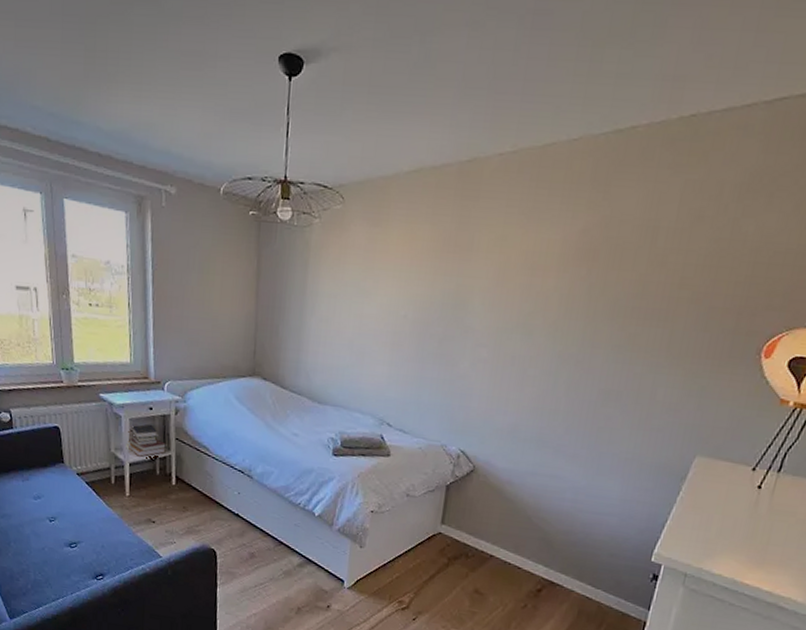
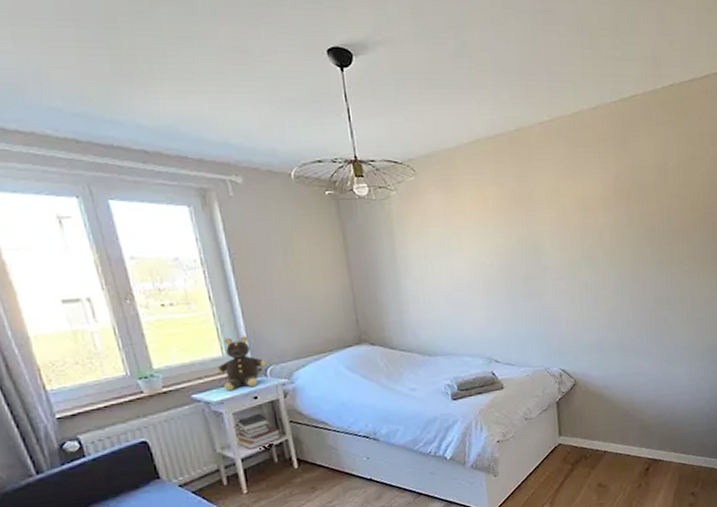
teddy bear: none [124,345,166,398] -> present [217,336,267,392]

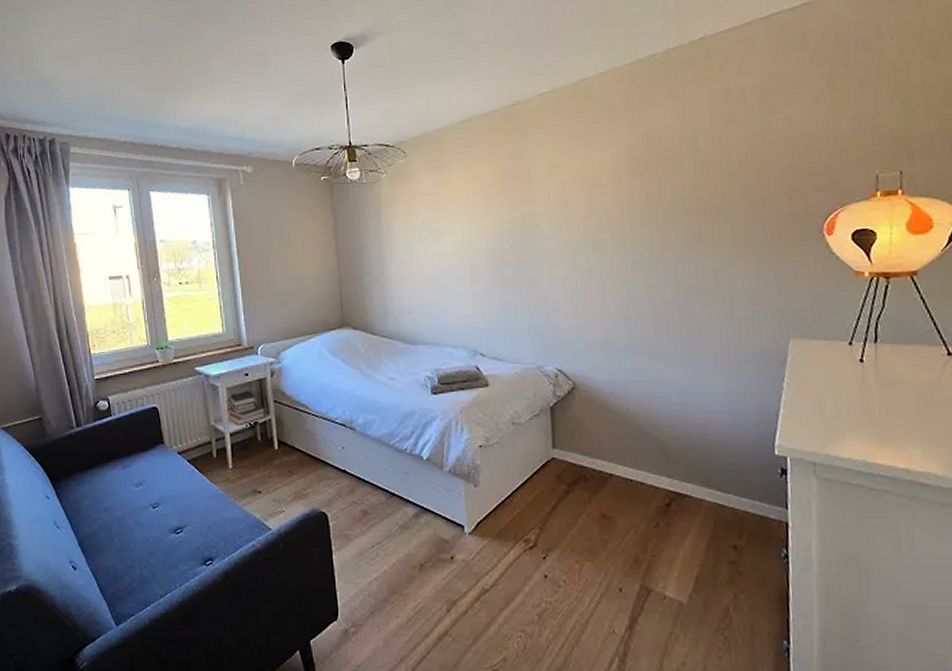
teddy bear: present [217,336,267,392] -> none [217,314,258,366]

